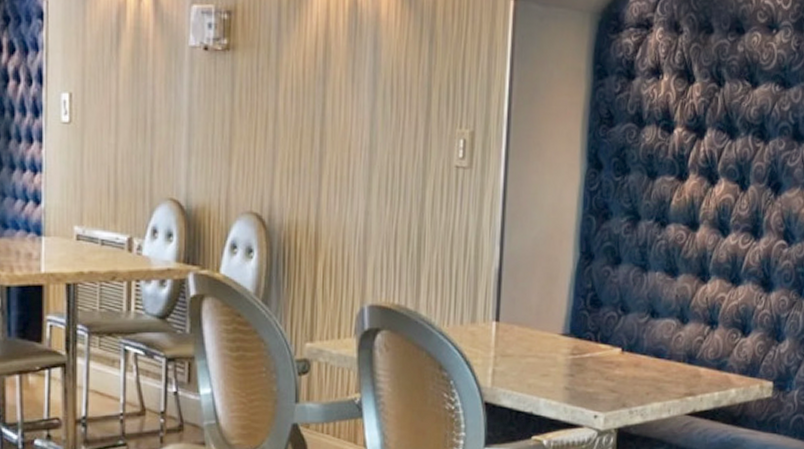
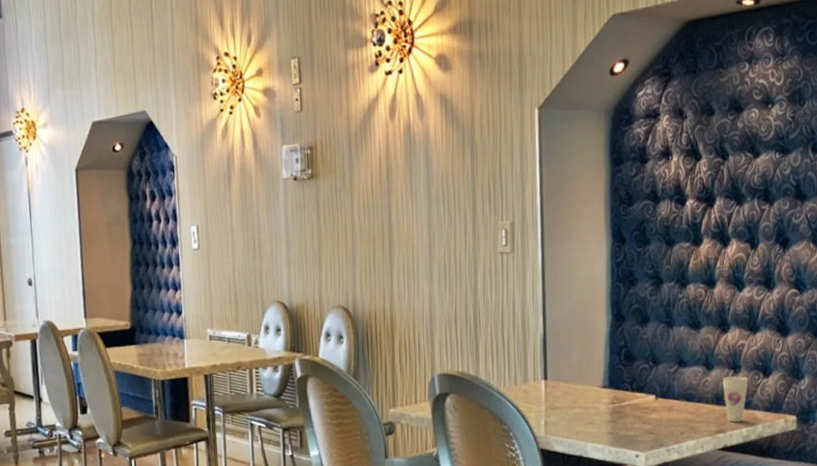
cup: none [696,333,726,385] -> present [722,376,749,422]

